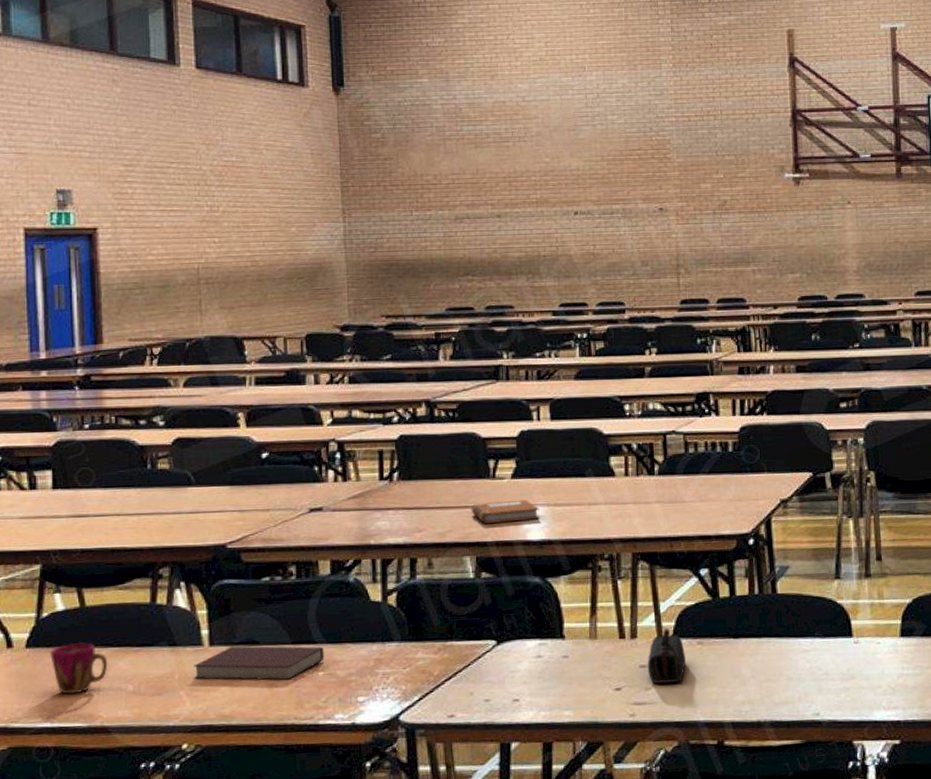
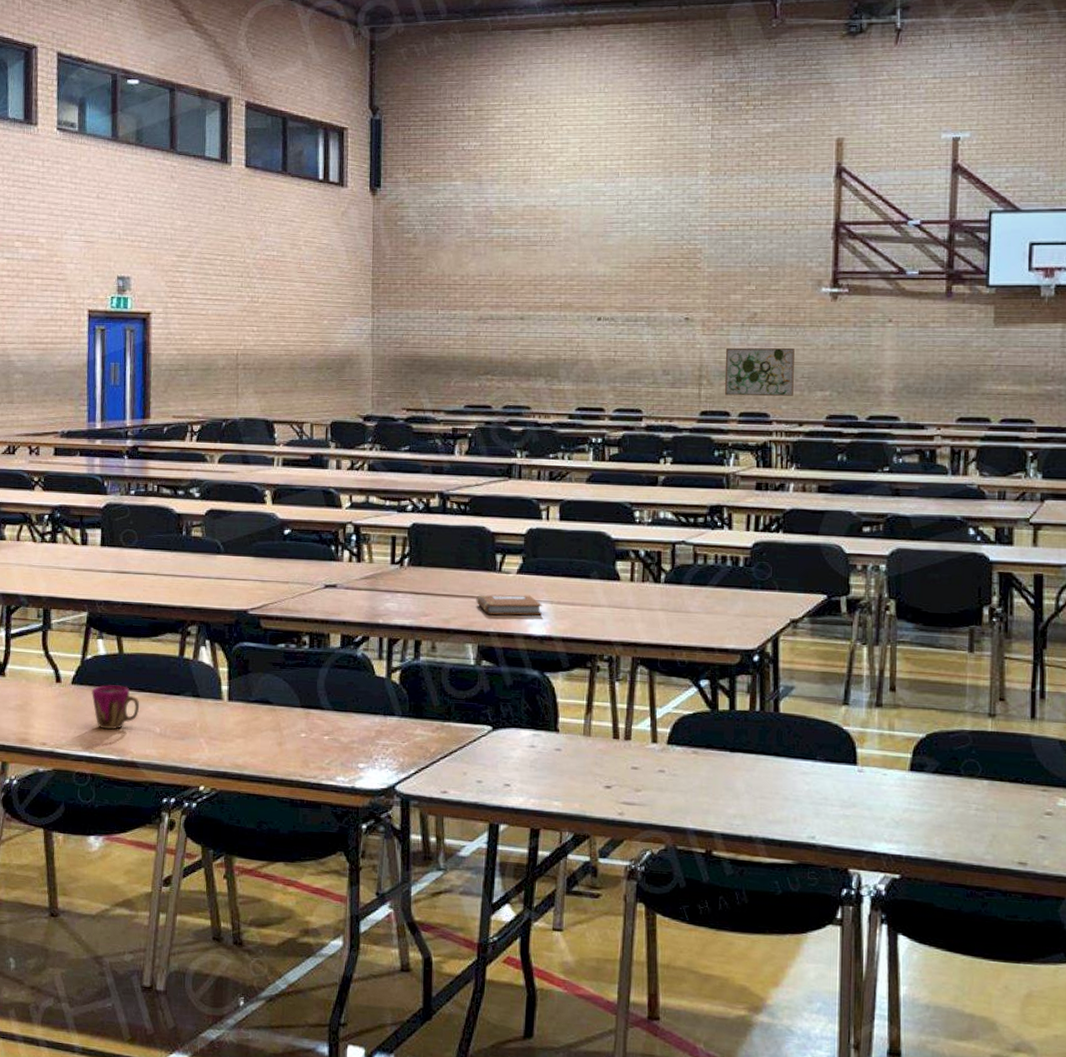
notebook: present [194,646,325,680] -> none [213,703,331,740]
pencil case: present [647,629,686,683] -> none [639,734,680,788]
wall art: none [700,233,766,283] -> present [724,347,795,397]

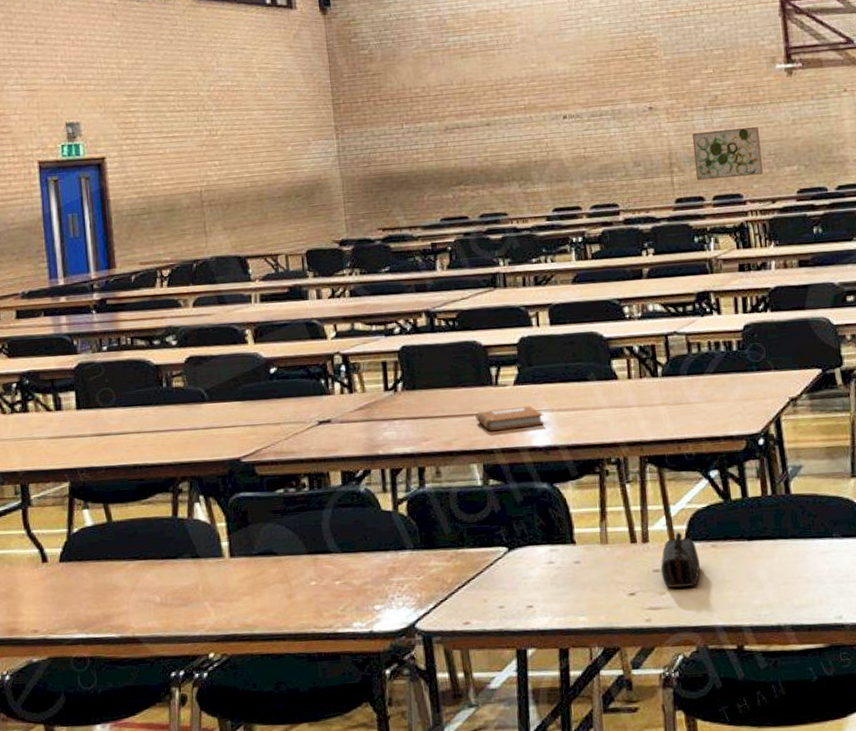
cup: present [92,685,139,730] -> none [82,556,135,606]
pencil case: none [639,734,680,788] -> present [660,532,701,588]

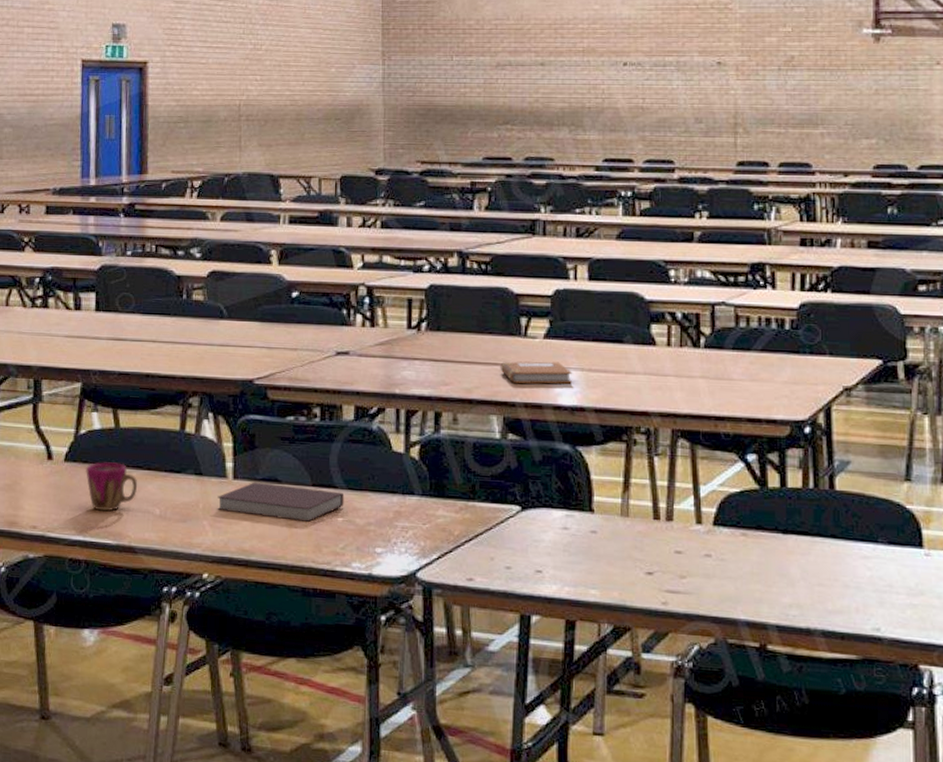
cup: none [82,556,135,606] -> present [86,462,137,511]
notebook: none [216,556,340,590] -> present [217,482,345,522]
pencil case: present [660,532,701,588] -> none [683,515,728,574]
wall art: present [692,126,763,181] -> none [761,93,837,146]

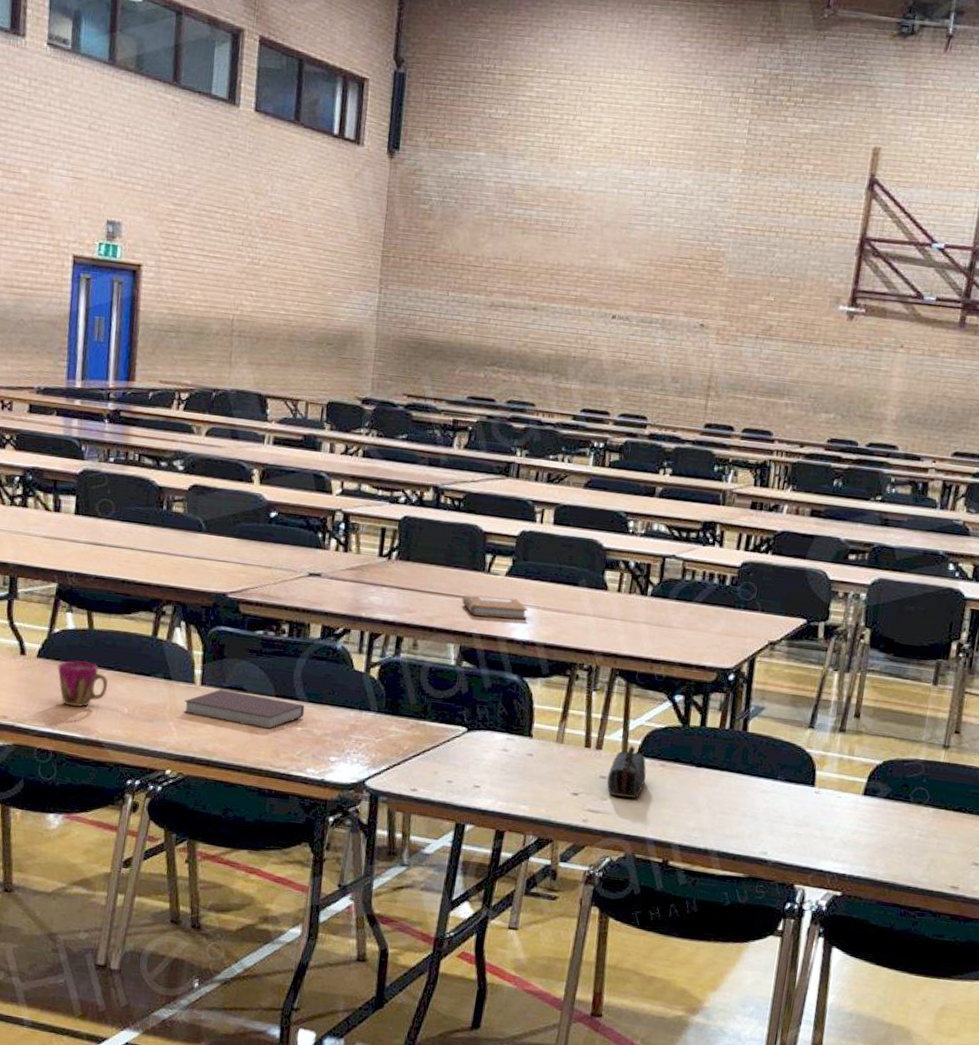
pencil case: none [683,515,728,574] -> present [607,746,646,798]

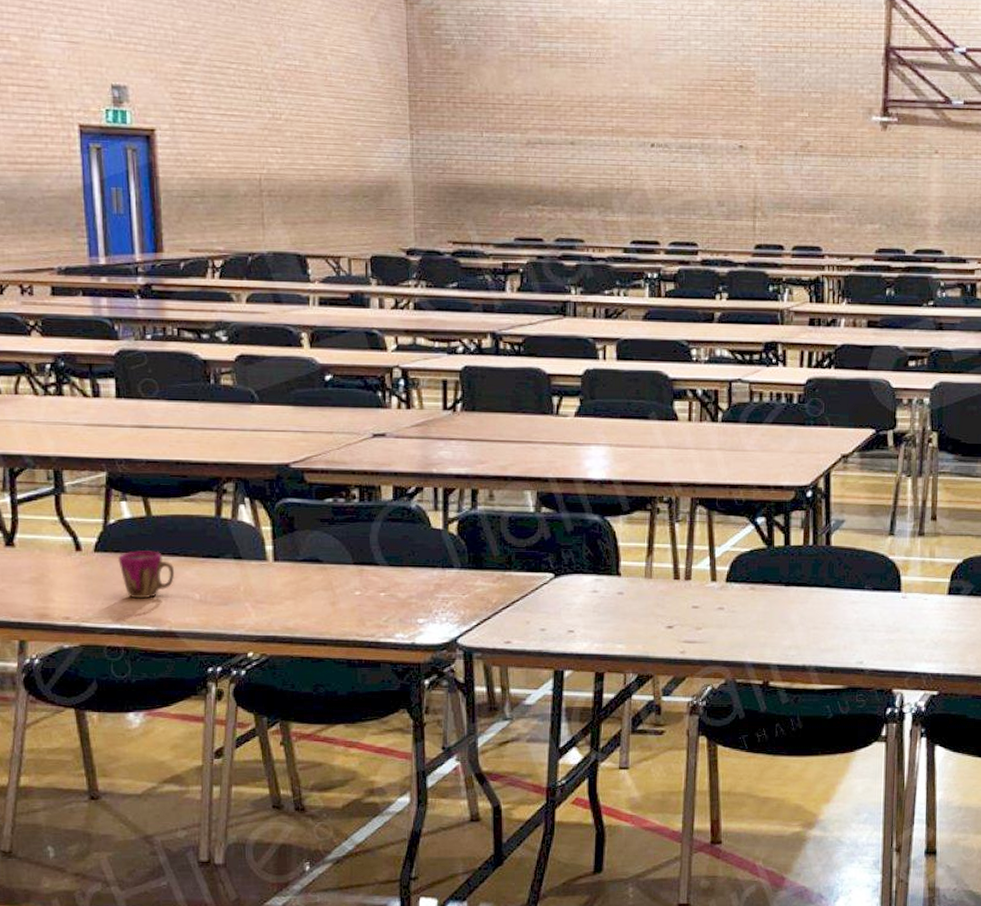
notebook: present [183,689,305,729] -> none [258,563,386,598]
notebook: present [462,595,528,620] -> none [533,438,602,460]
pencil case: present [607,746,646,798] -> none [699,573,738,624]

